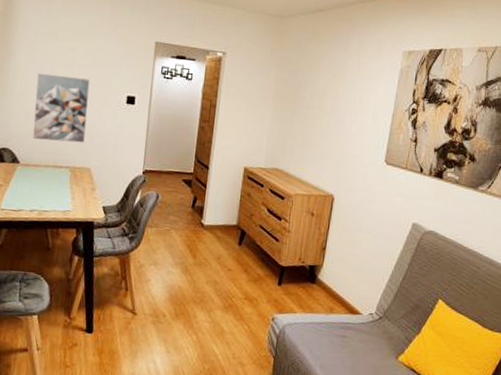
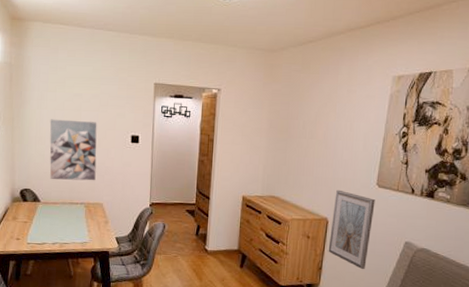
picture frame: none [333,165,383,252] -> present [328,189,375,270]

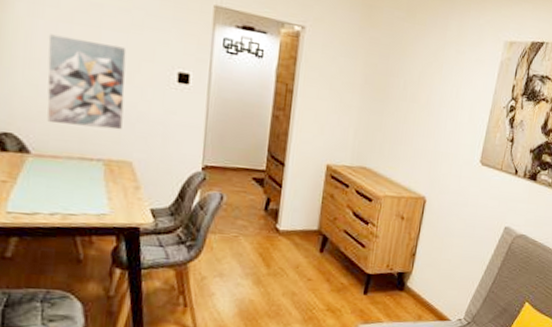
picture frame: present [328,189,375,270] -> none [424,164,478,257]

